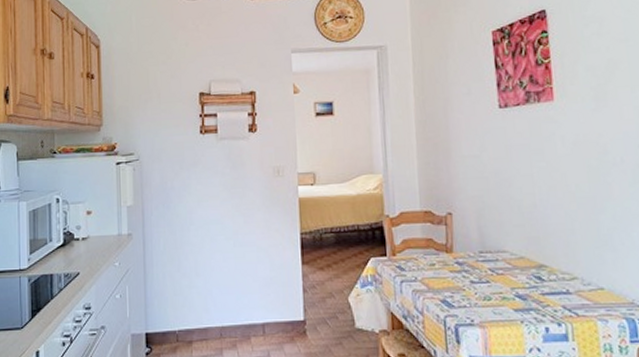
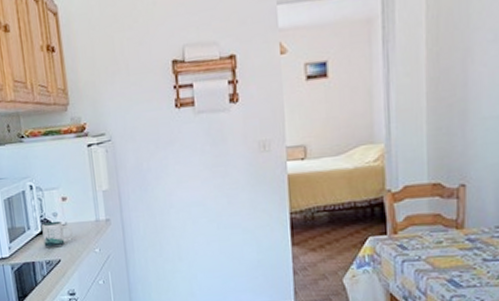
mug: none [64,234,95,261] -> present [42,221,73,248]

